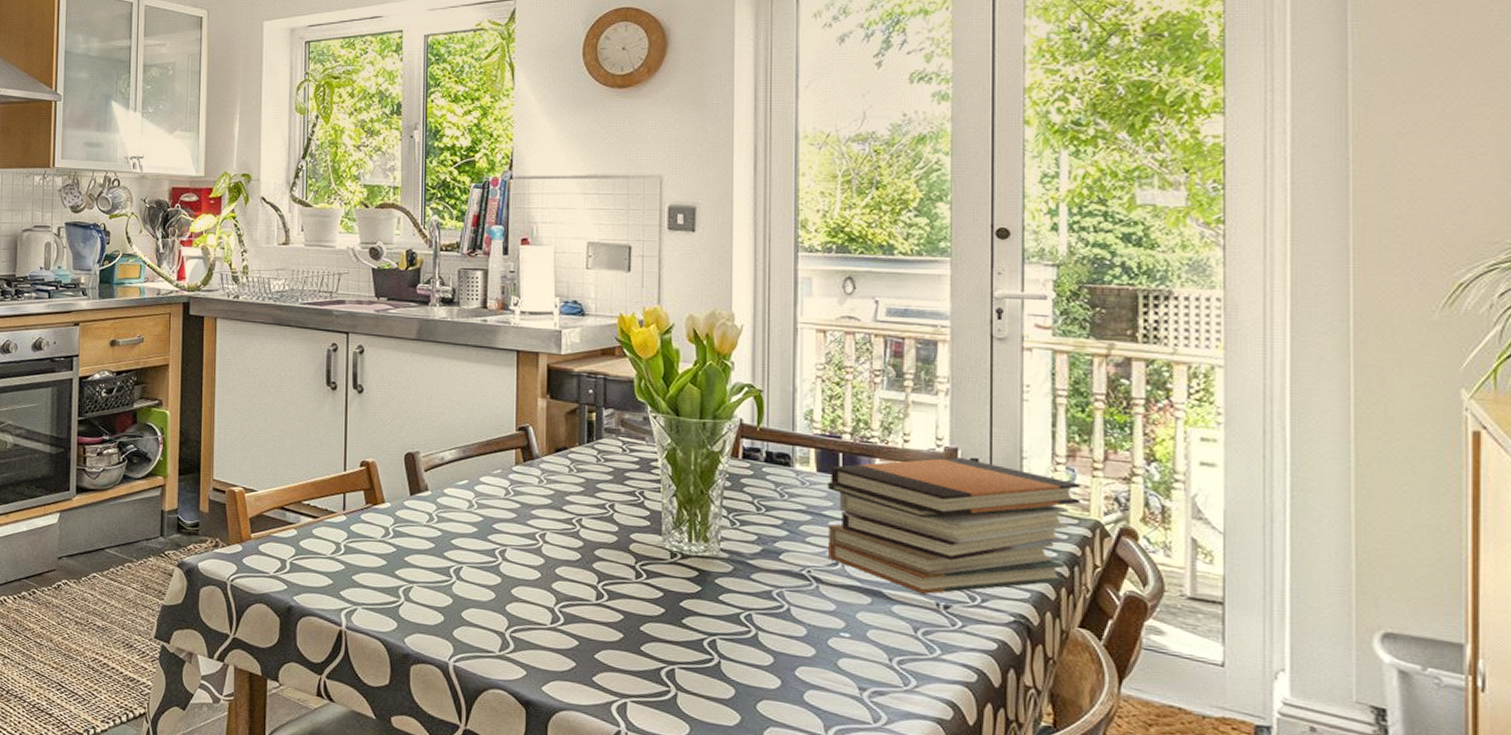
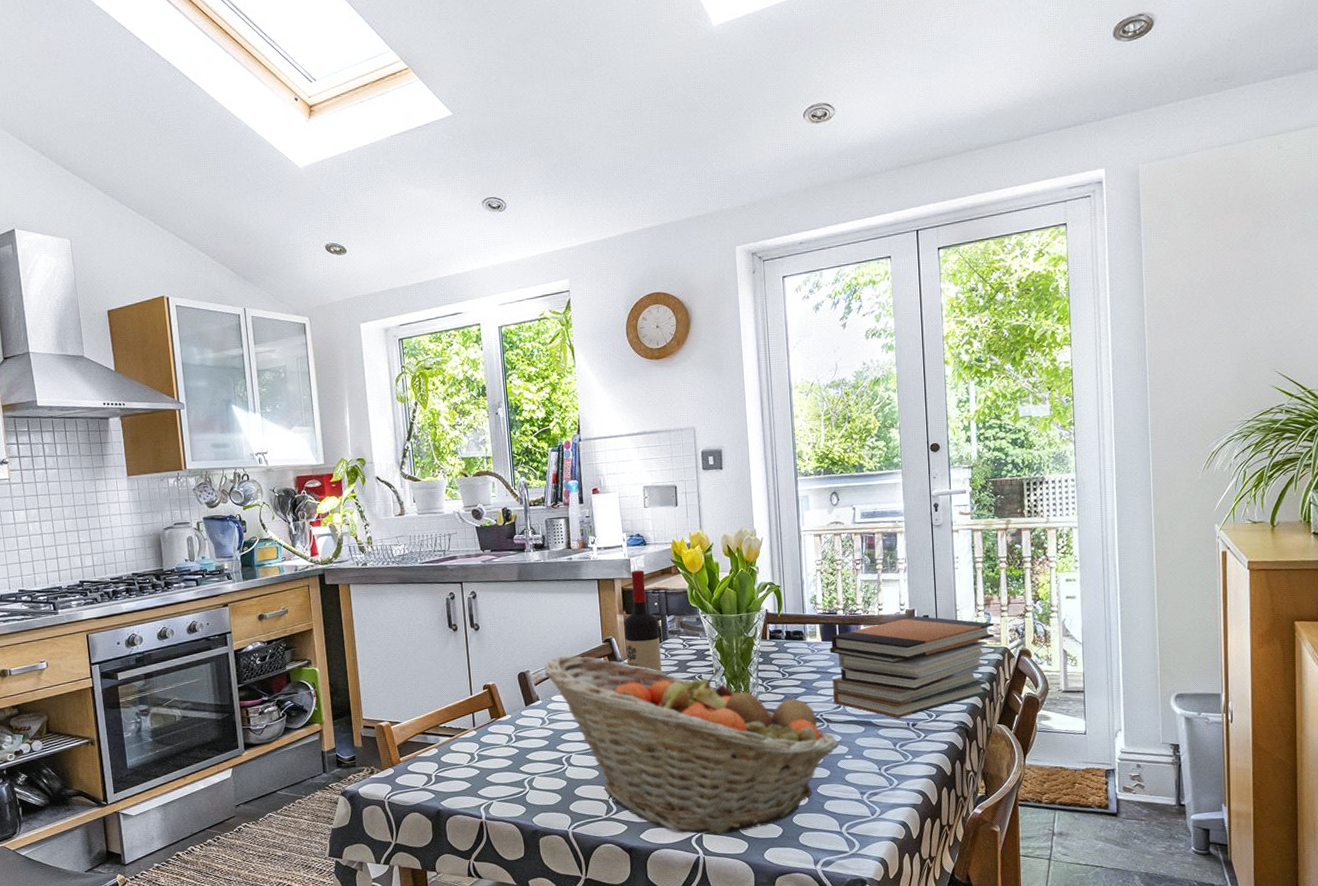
fruit basket: none [439,439,831,709] -> present [545,655,839,834]
wine bottle: none [545,346,593,480] -> present [624,570,662,673]

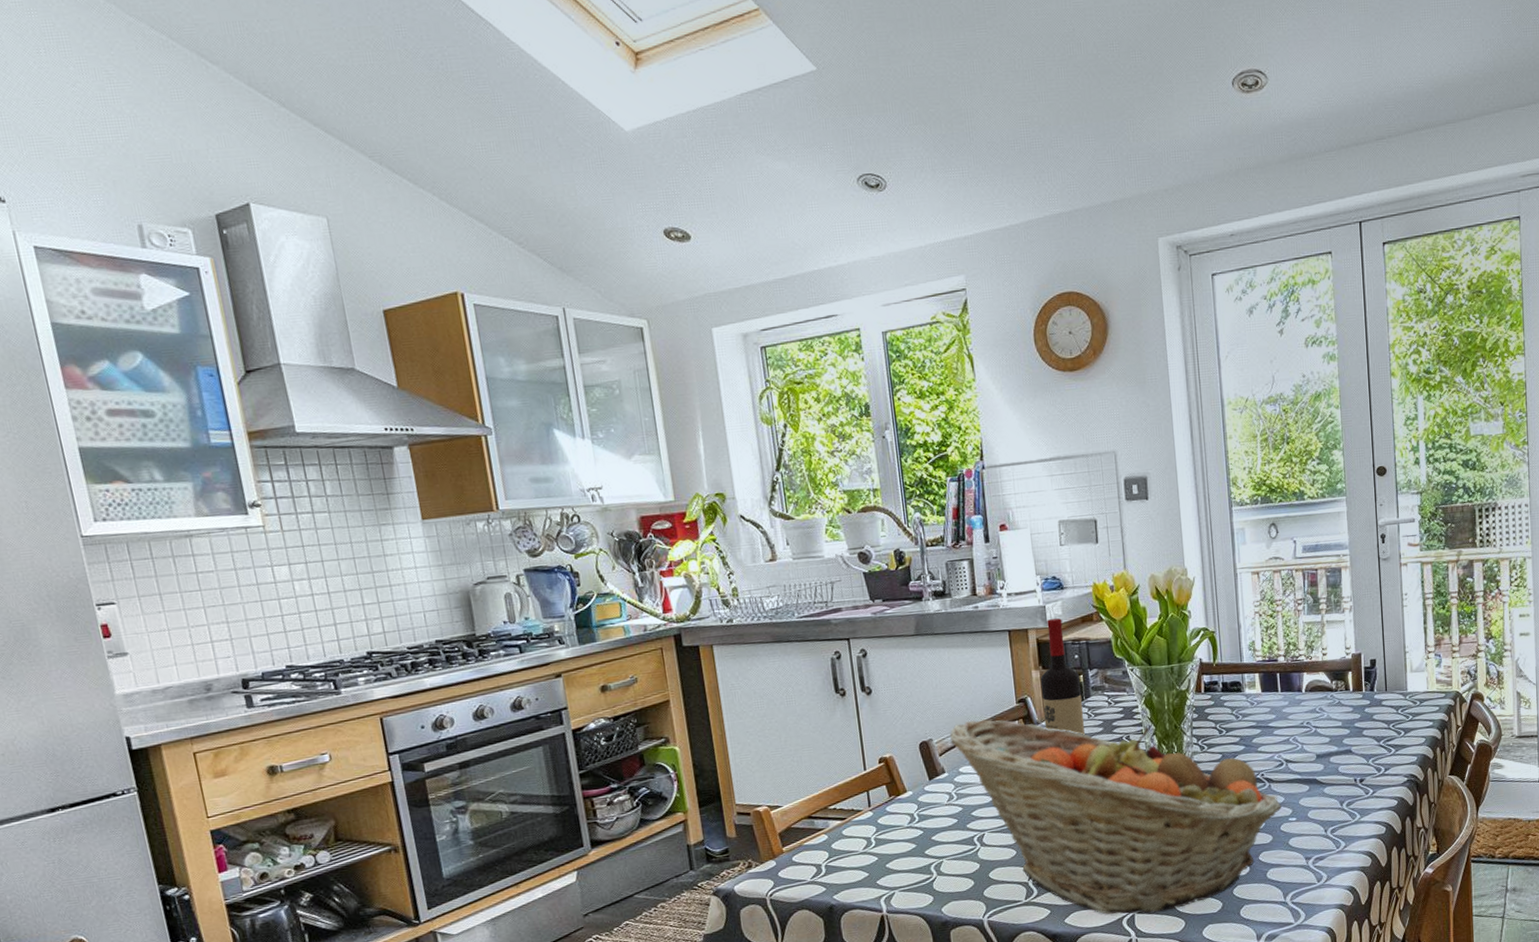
book stack: present [829,616,994,718] -> none [1270,660,1445,774]

